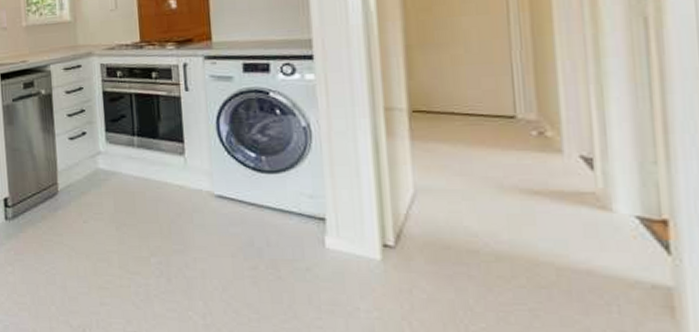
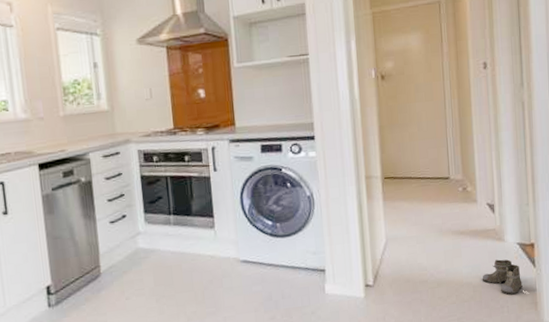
boots: none [571,236,647,289] -> present [482,259,523,295]

